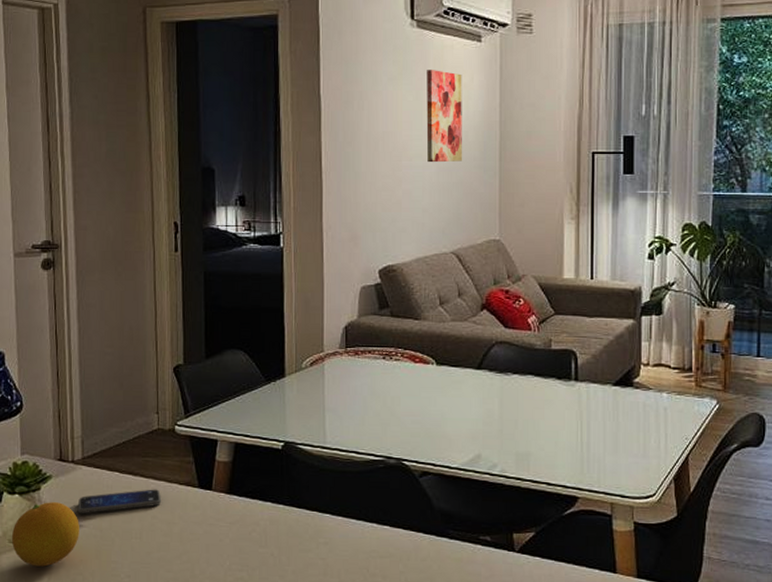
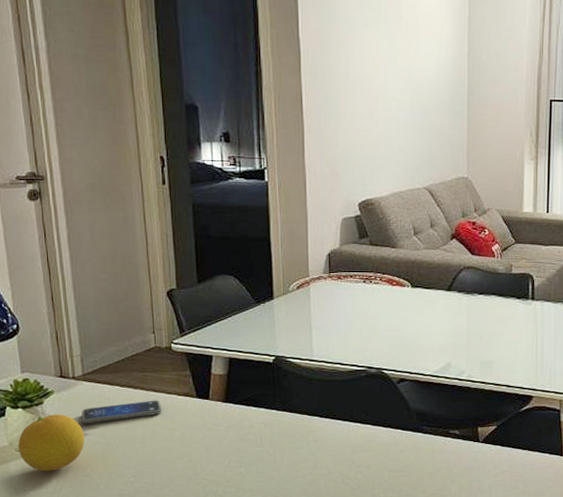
wall art: present [426,70,462,163] -> none [400,18,434,106]

